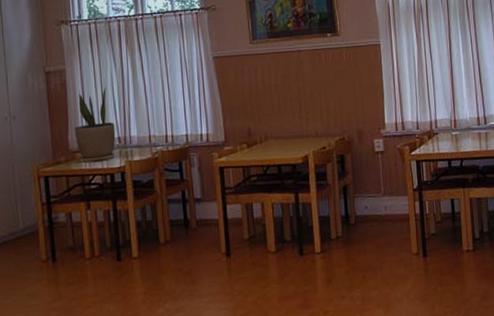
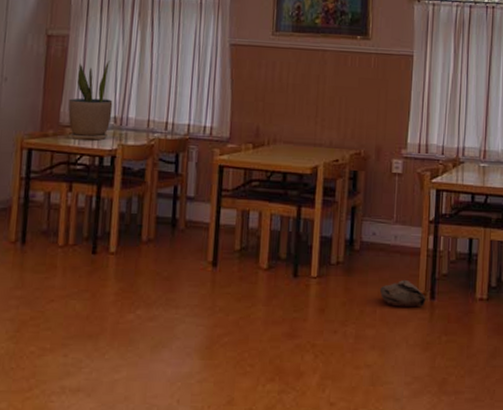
bag: none [378,243,420,268] -> present [380,279,426,307]

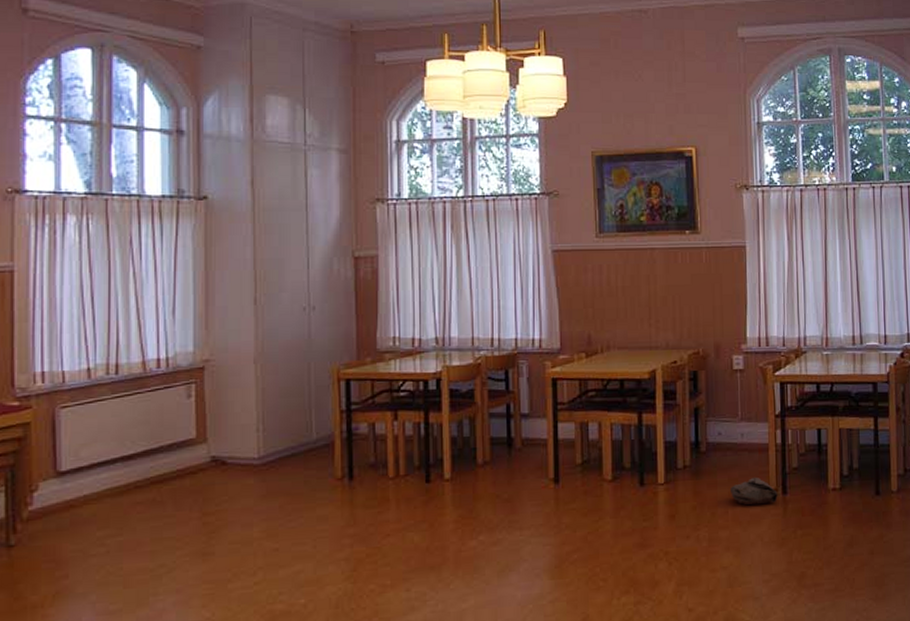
potted plant: present [68,60,113,141] -> none [384,279,433,365]

